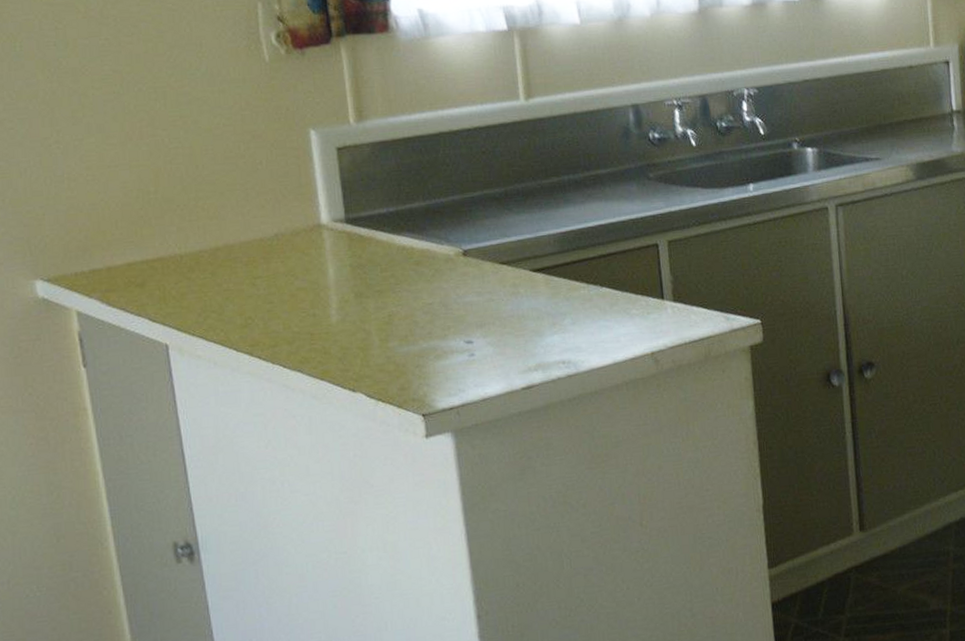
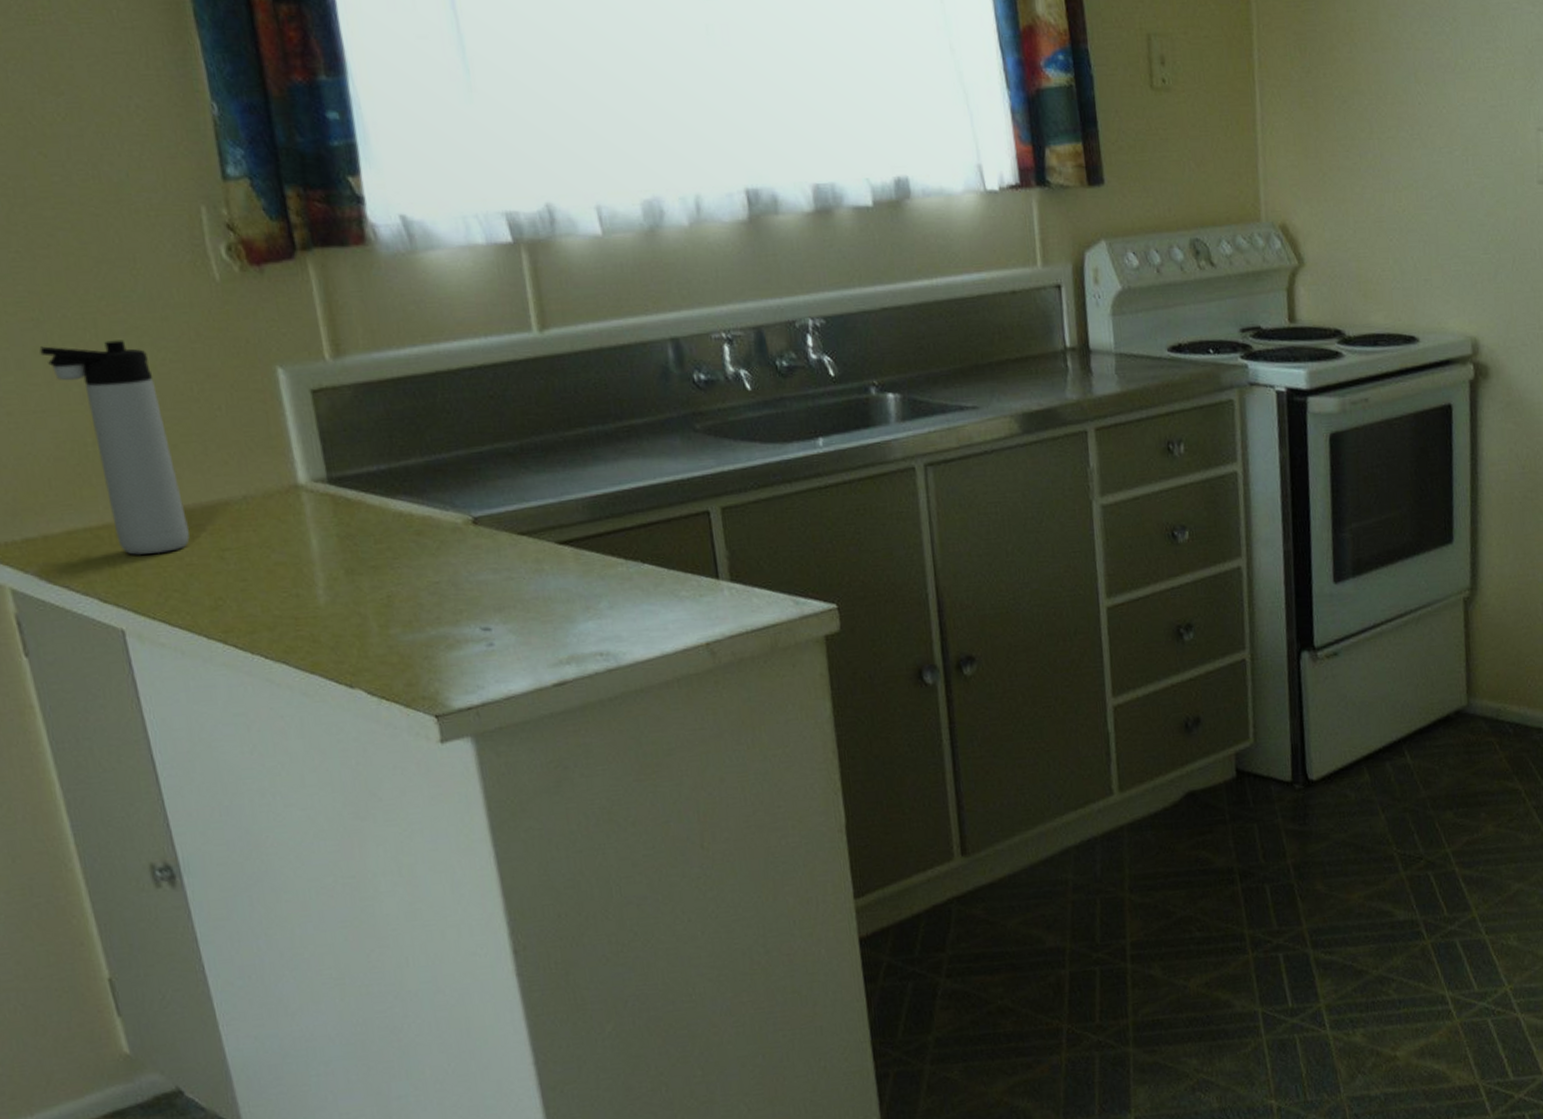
thermos bottle: none [118,108,228,283] -> present [39,340,190,555]

